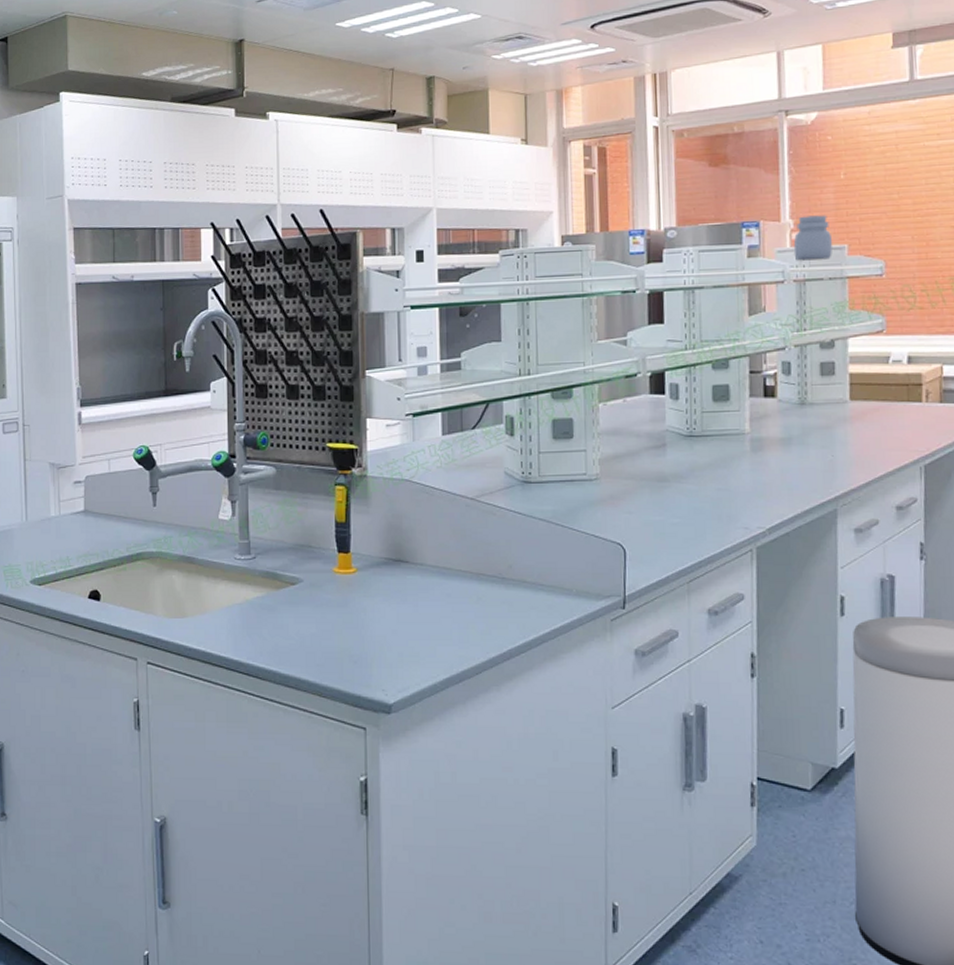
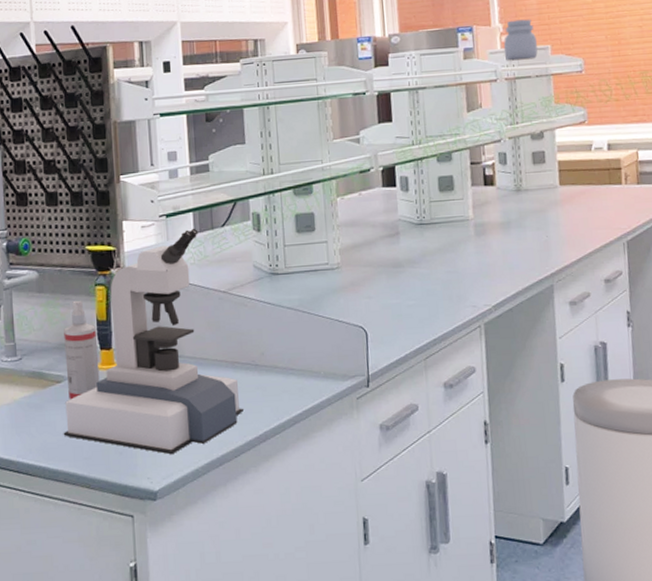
microscope: none [296,429,489,667] -> present [63,228,245,455]
spray bottle: none [300,499,336,603] -> present [64,300,100,400]

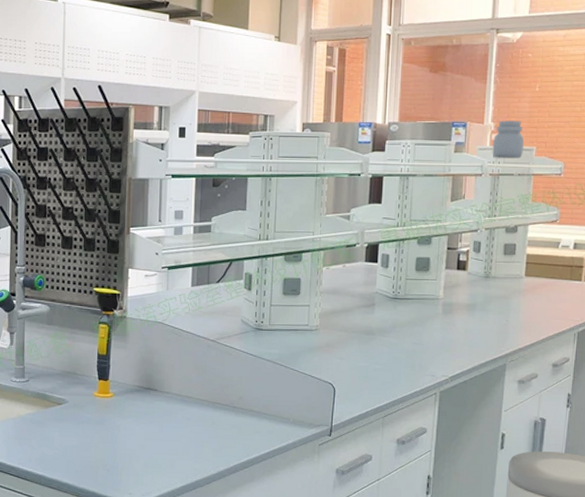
microscope: present [63,228,245,455] -> none [59,281,220,476]
spray bottle: present [64,300,100,400] -> none [67,335,97,420]

